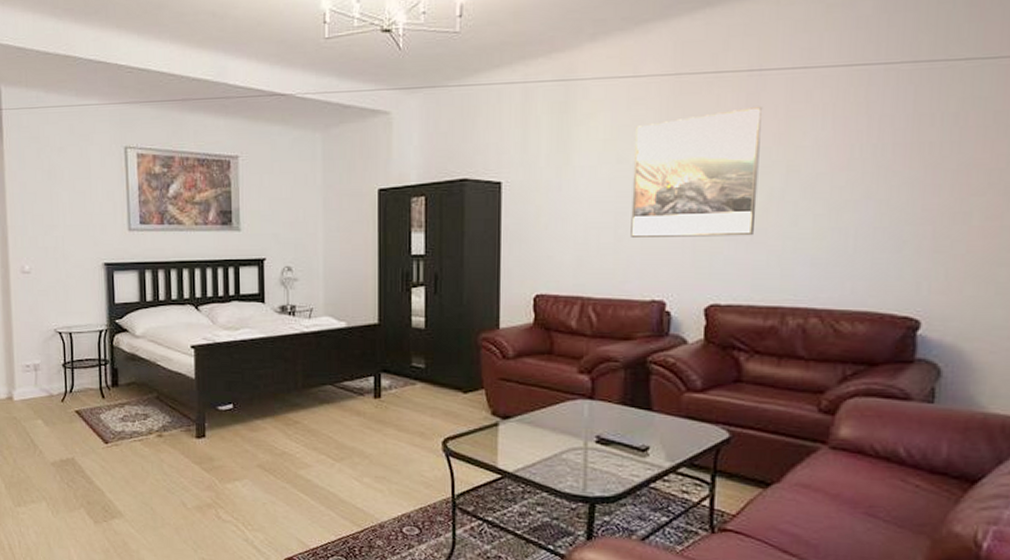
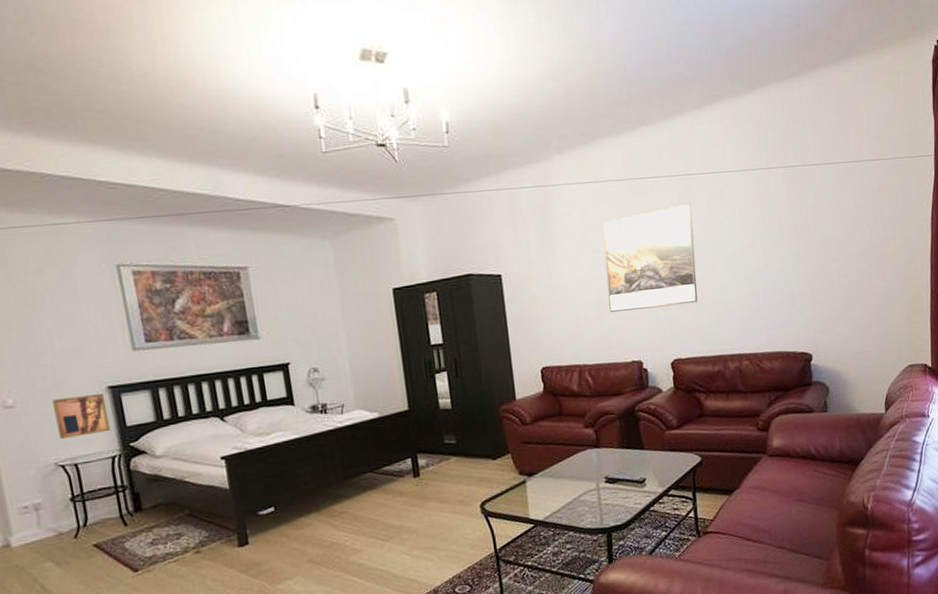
wall art: none [59,270,102,308] -> present [52,394,111,439]

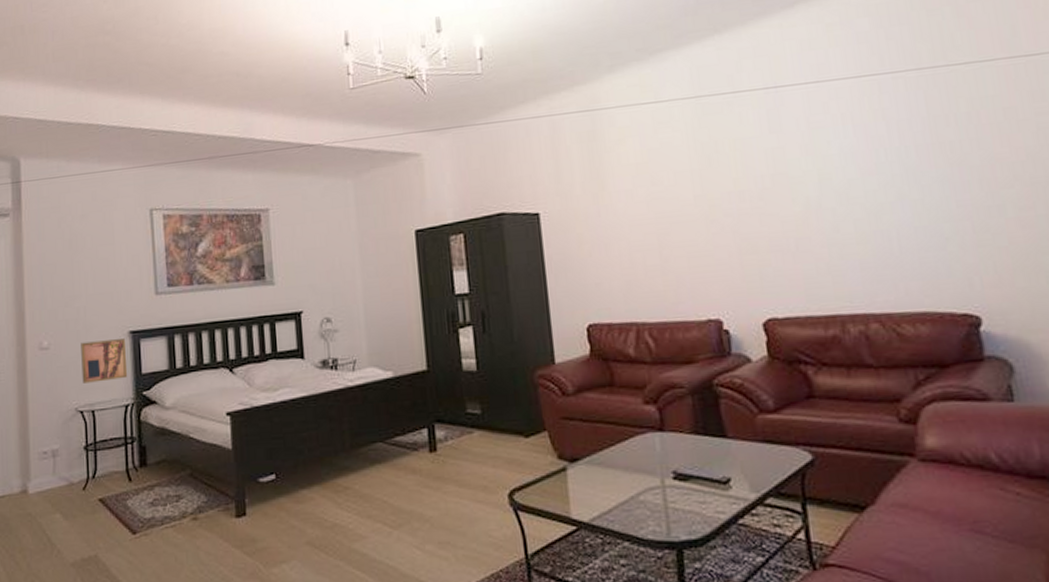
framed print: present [602,202,698,312] -> none [665,120,798,257]

